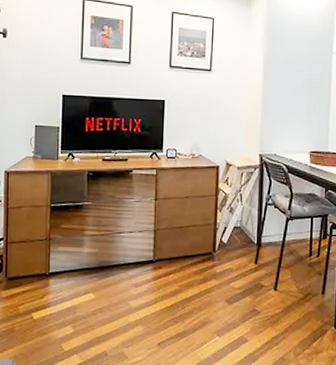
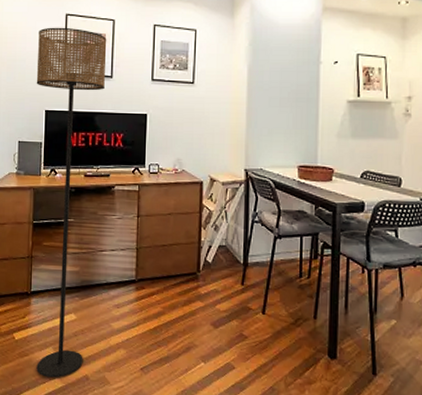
floor lamp: none [53,11,125,355] -> present [36,27,107,378]

